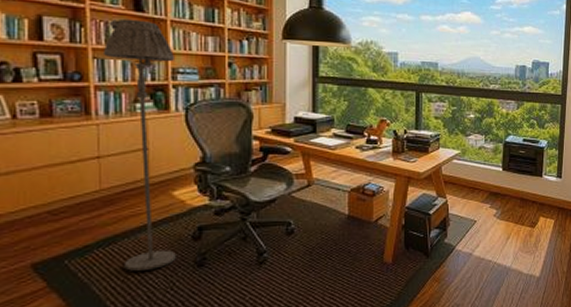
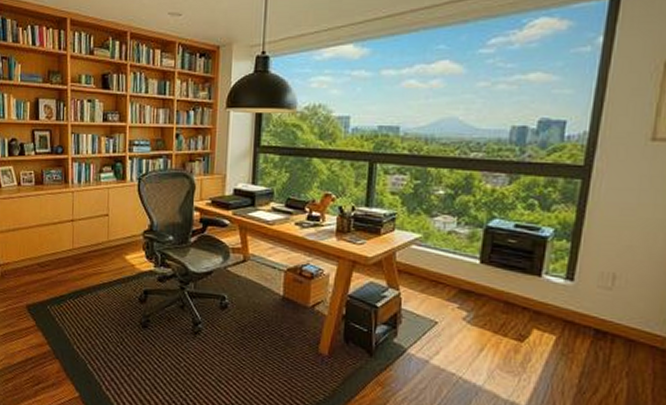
floor lamp: present [102,18,176,271] -> none [78,96,131,324]

